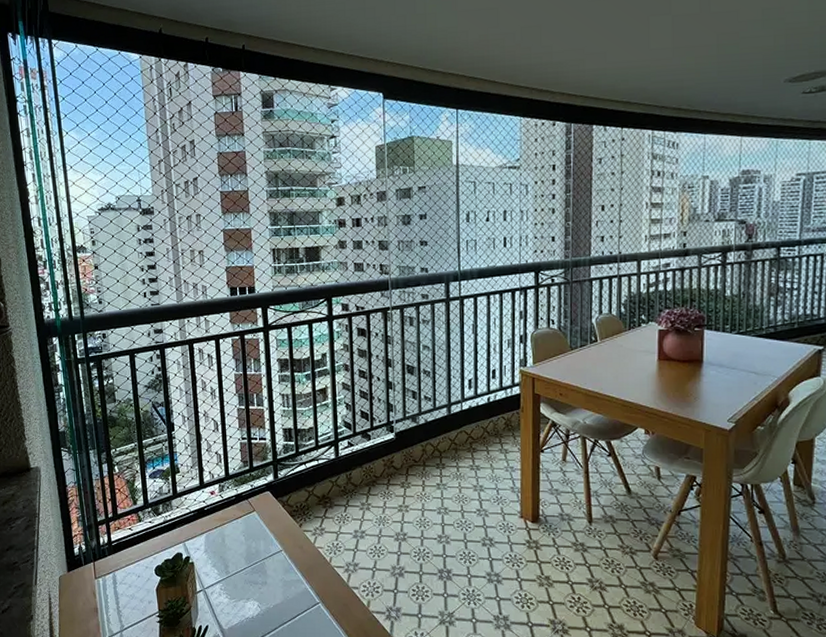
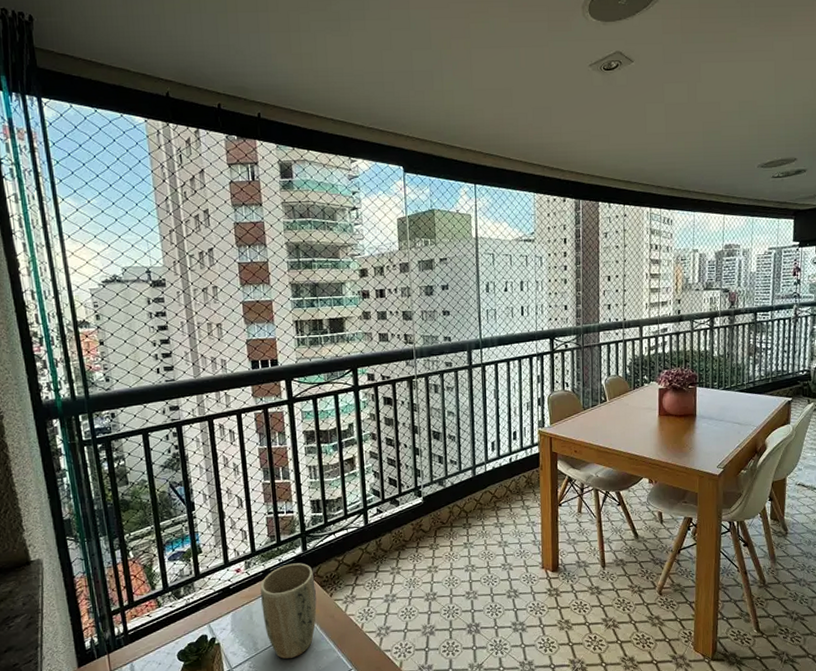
plant pot: none [233,490,286,585] -> present [260,563,317,659]

